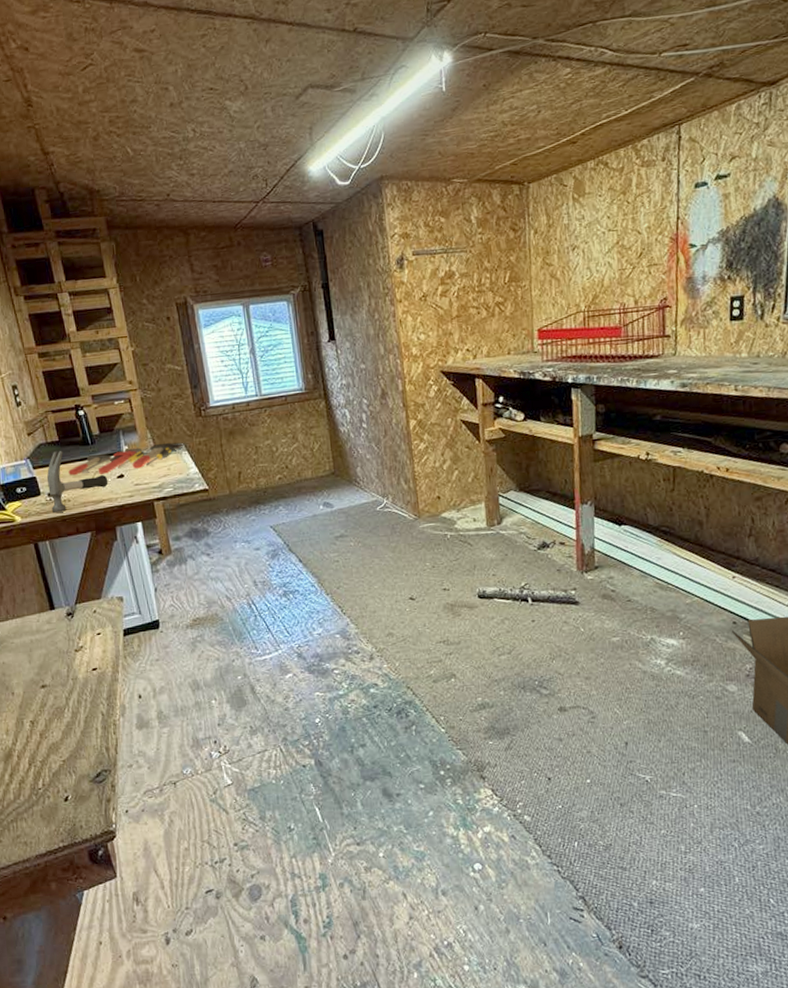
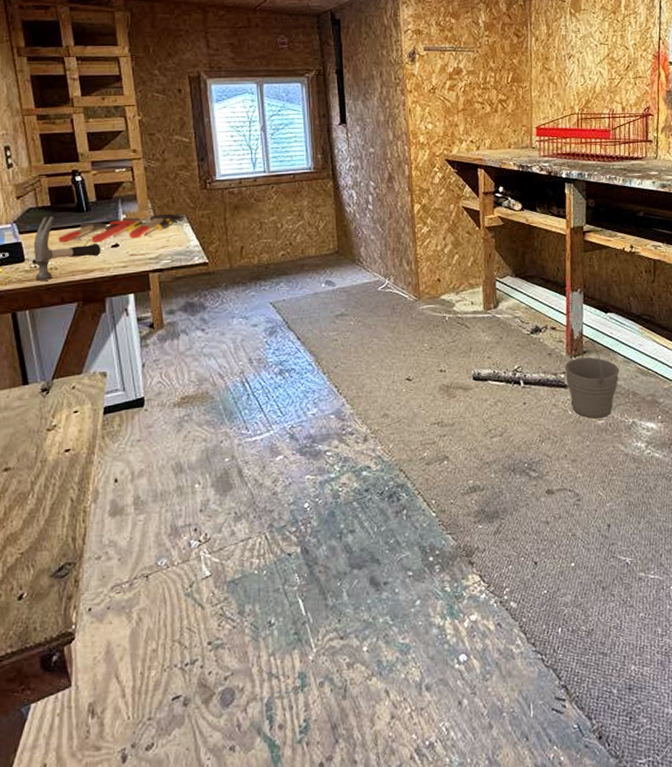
bucket: none [575,554,636,636] -> present [564,340,620,419]

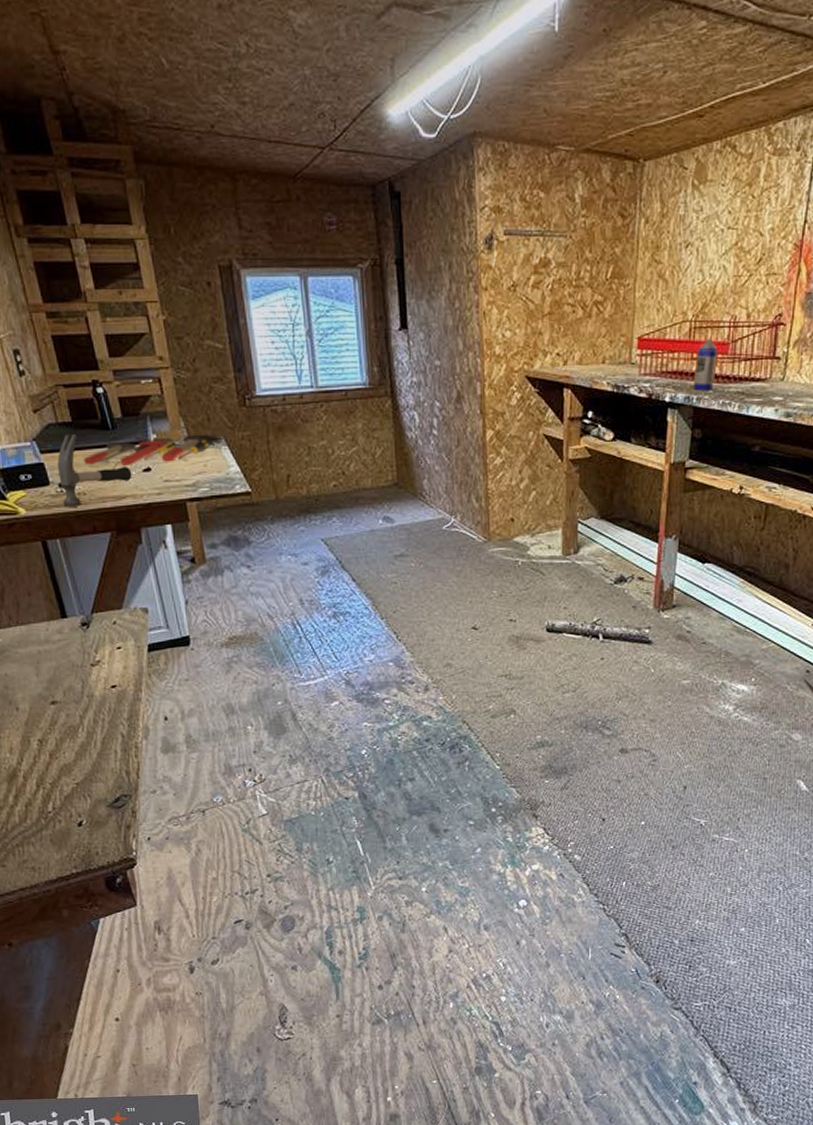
bucket: present [564,340,620,419] -> none [650,593,713,678]
spray can: none [584,127,602,169] -> present [692,338,719,391]

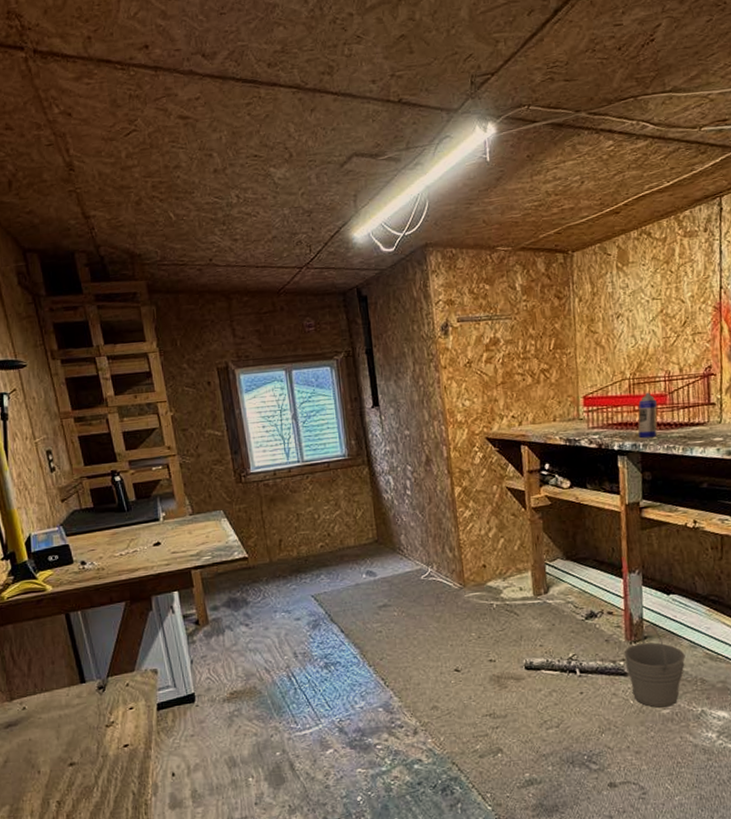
claw hammer: present [57,433,132,508] -> none [81,517,144,583]
tool set: present [83,434,224,466] -> none [103,509,224,543]
bucket: none [650,593,713,678] -> present [623,624,686,708]

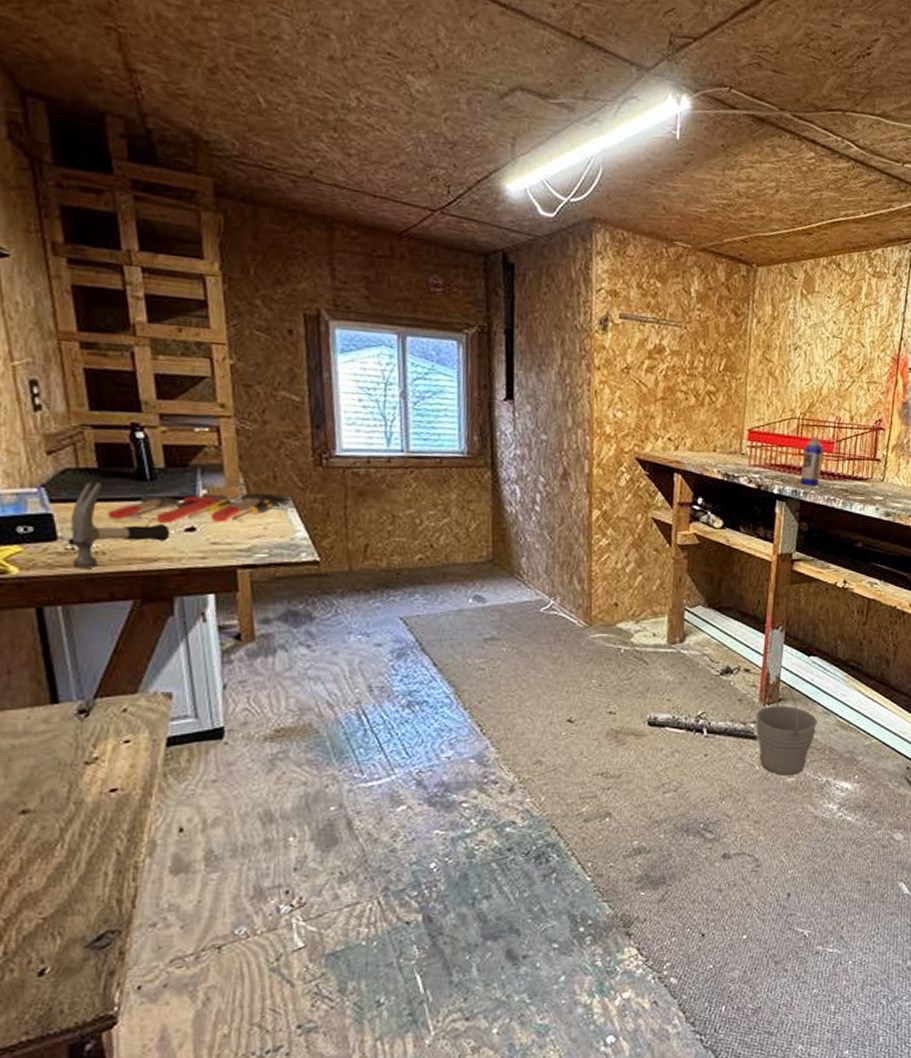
claw hammer: none [81,517,144,583] -> present [71,481,170,569]
tool set: none [103,509,224,543] -> present [107,493,292,523]

